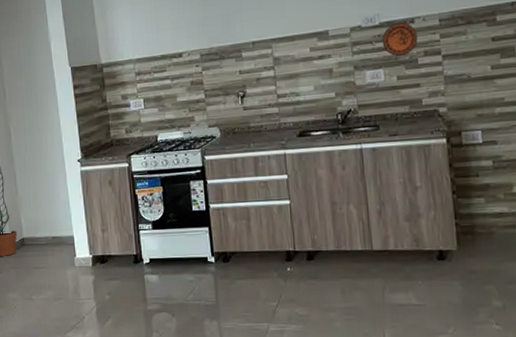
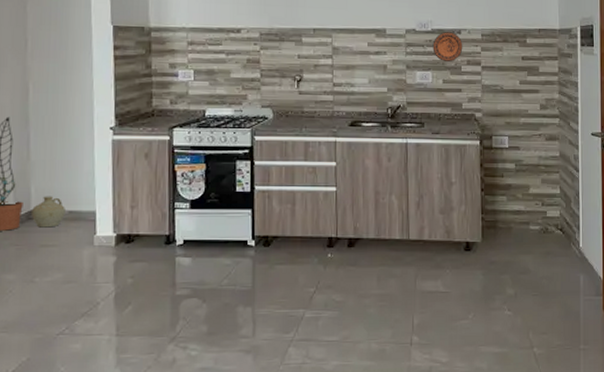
ceramic jug: none [23,224,50,252] -> present [30,196,65,228]

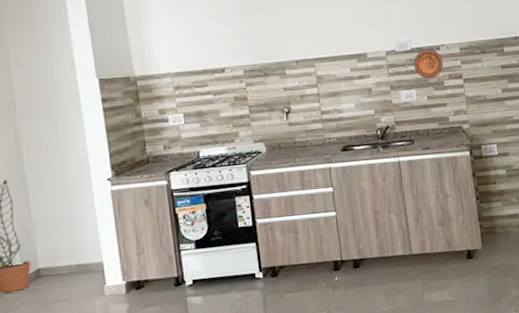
ceramic jug: present [30,196,65,228] -> none [39,252,73,284]

